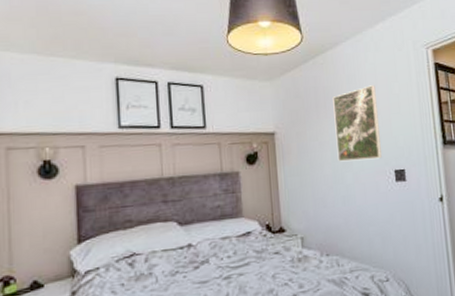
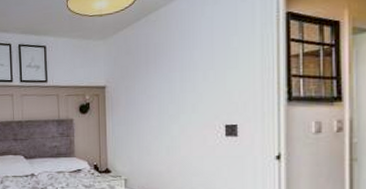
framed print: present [332,85,382,162] -> none [163,39,212,115]

